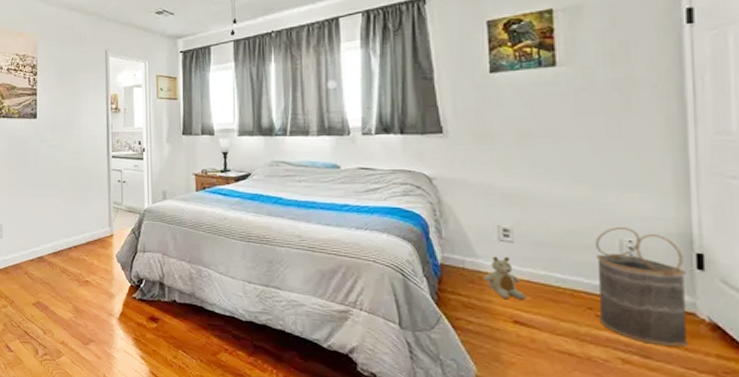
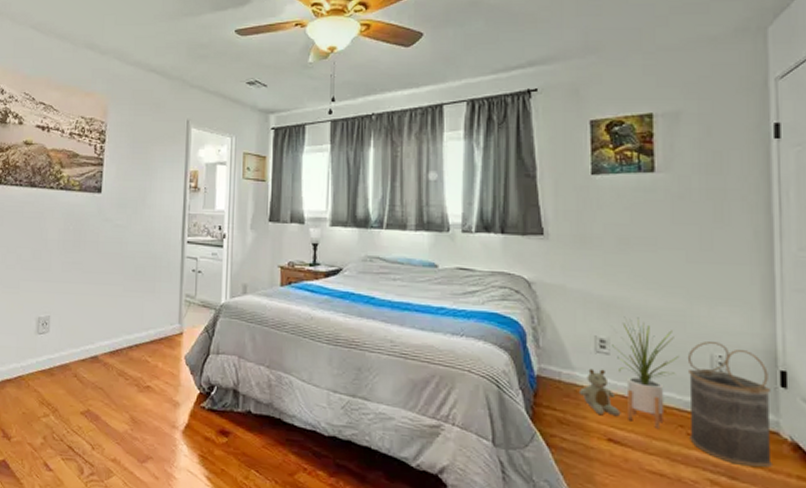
house plant: none [516,206,587,312] -> present [612,316,680,430]

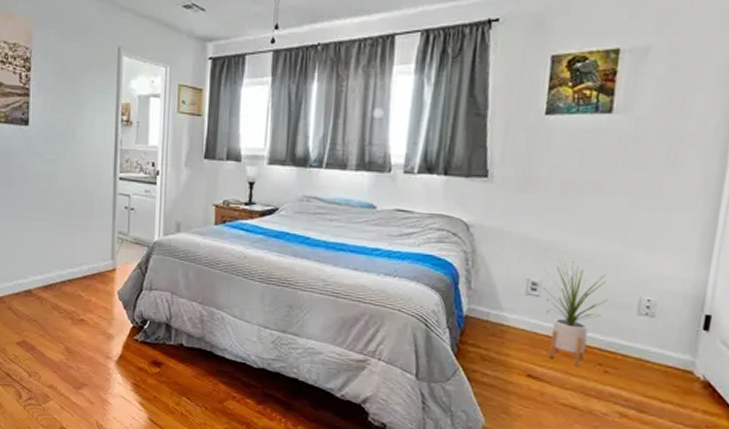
stuffed bear: present [578,368,621,417] -> none [504,310,544,355]
basket: present [687,341,774,468] -> none [606,286,693,403]

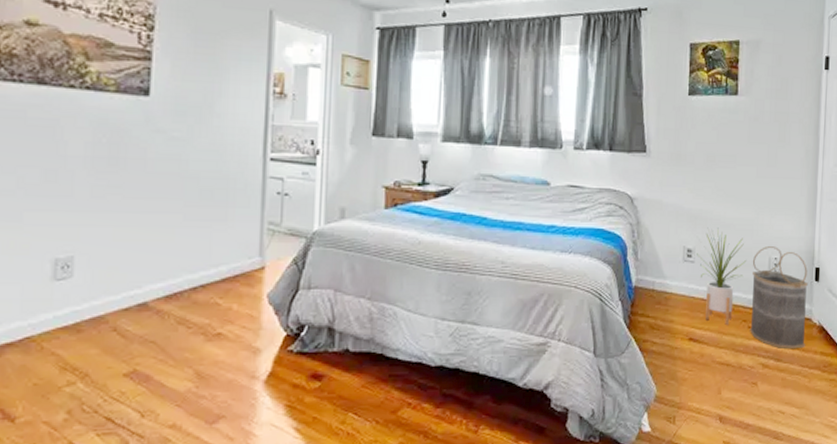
basket: none [606,286,693,403] -> present [750,246,808,350]

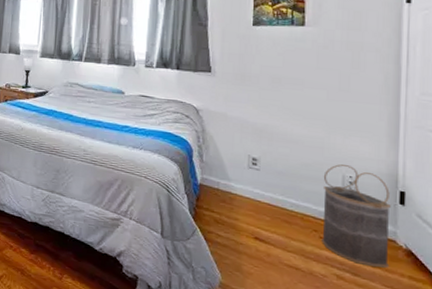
house plant: present [697,227,747,326] -> none [262,141,317,233]

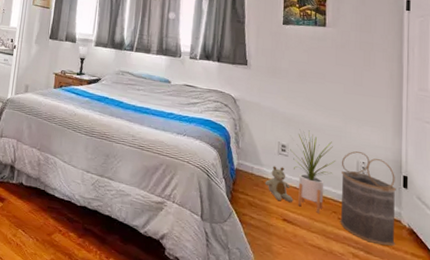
stuffed bear: none [233,181,267,221] -> present [264,166,294,203]
house plant: none [262,141,317,233] -> present [290,129,336,214]

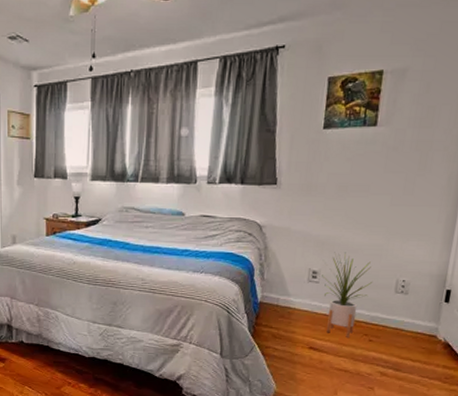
stuffed bear: present [264,166,294,203] -> none [291,294,322,331]
basket: present [340,151,396,246] -> none [370,270,437,362]

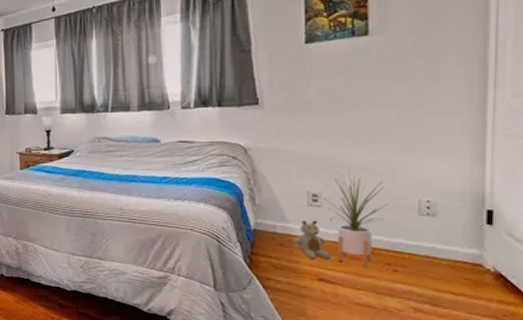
stuffed bear: none [291,294,322,331] -> present [292,220,332,260]

